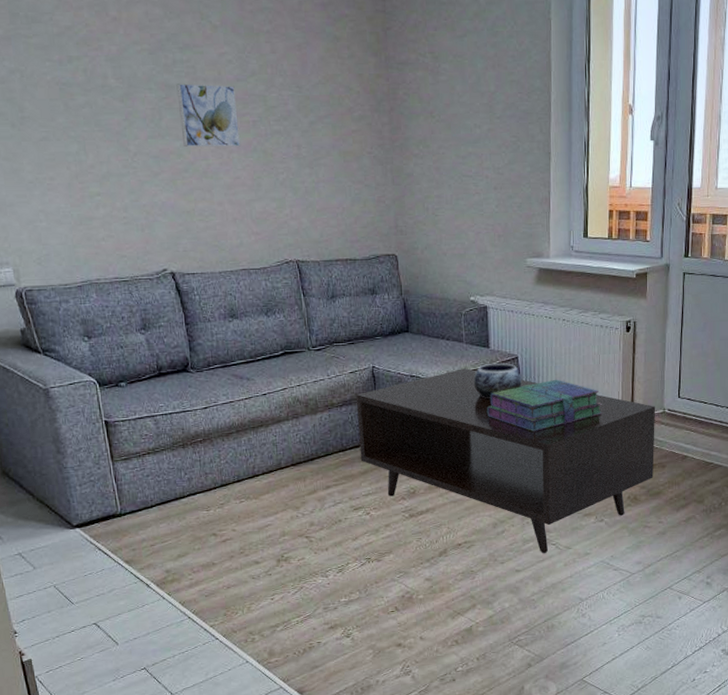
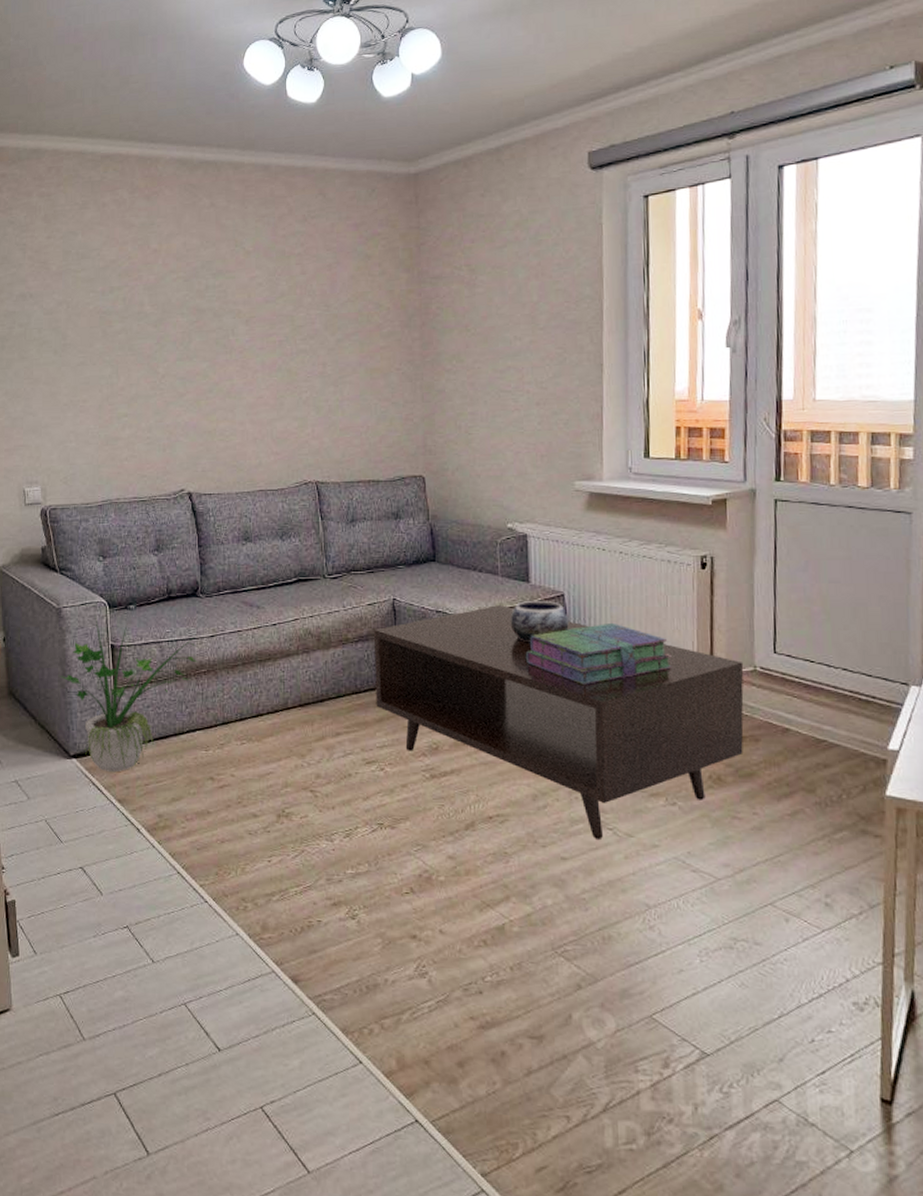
potted plant: none [54,394,193,537] -> present [59,616,198,772]
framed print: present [176,83,240,147] -> none [207,307,265,368]

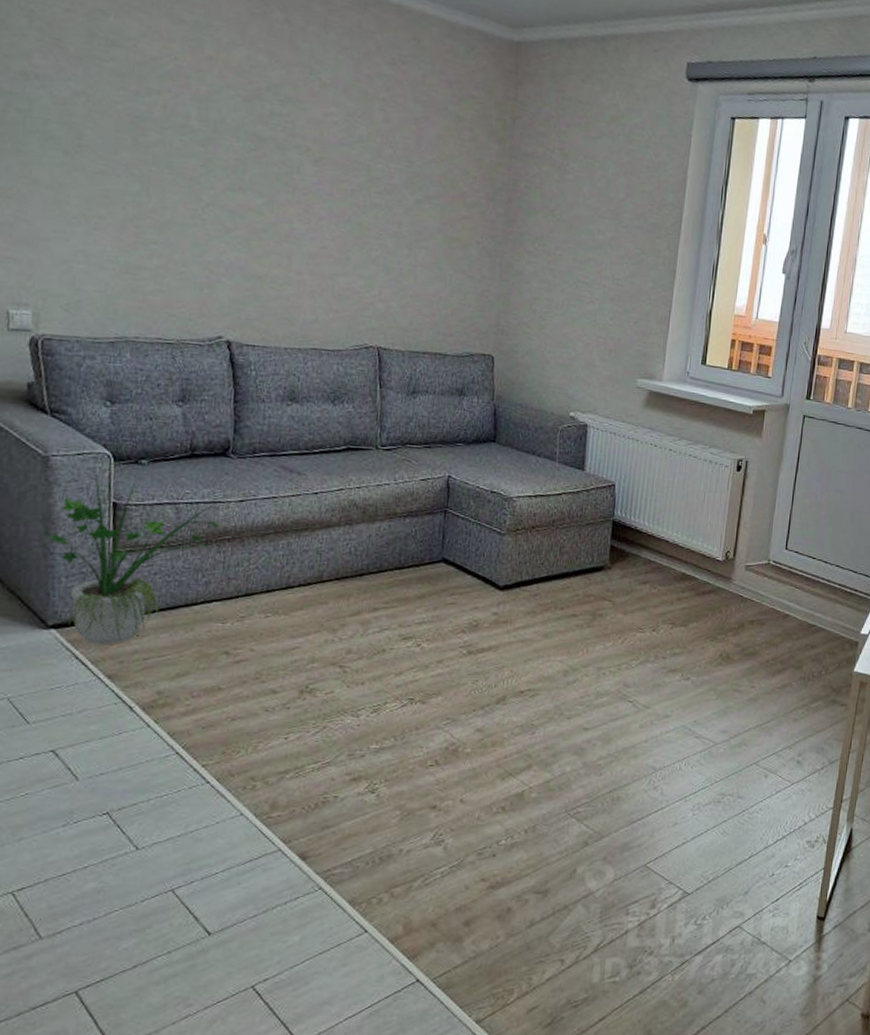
coffee table: present [373,605,744,839] -> none [419,490,760,711]
decorative bowl: present [510,600,569,643] -> none [561,487,617,528]
stack of books: present [526,622,672,685] -> none [573,513,702,570]

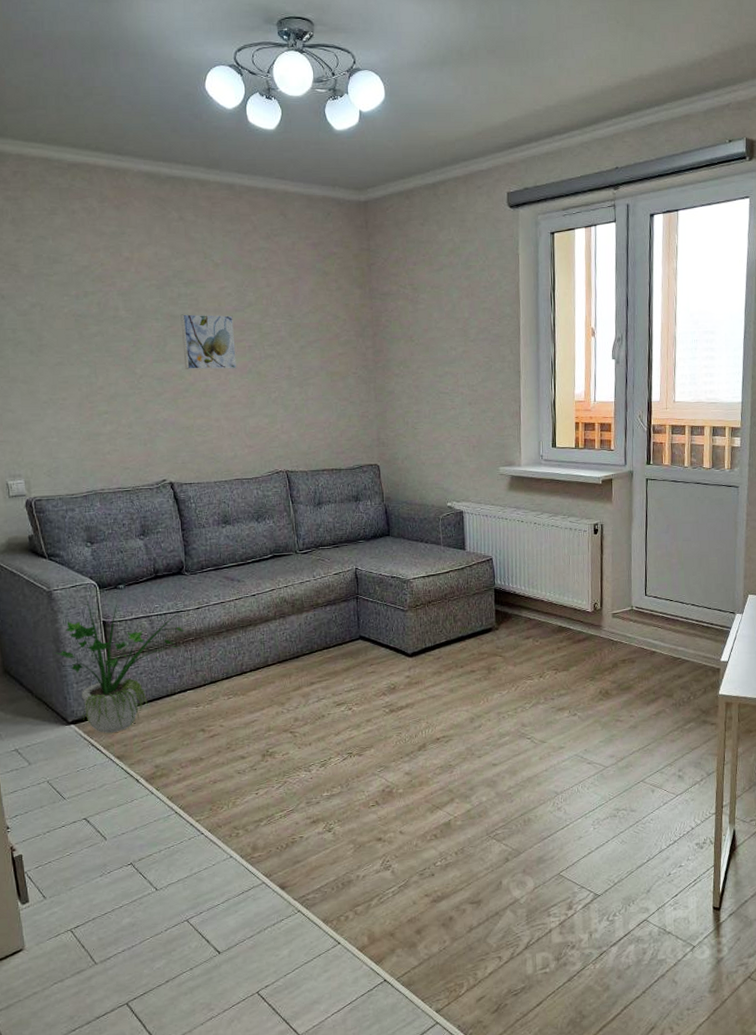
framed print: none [266,137,337,215] -> present [180,314,237,370]

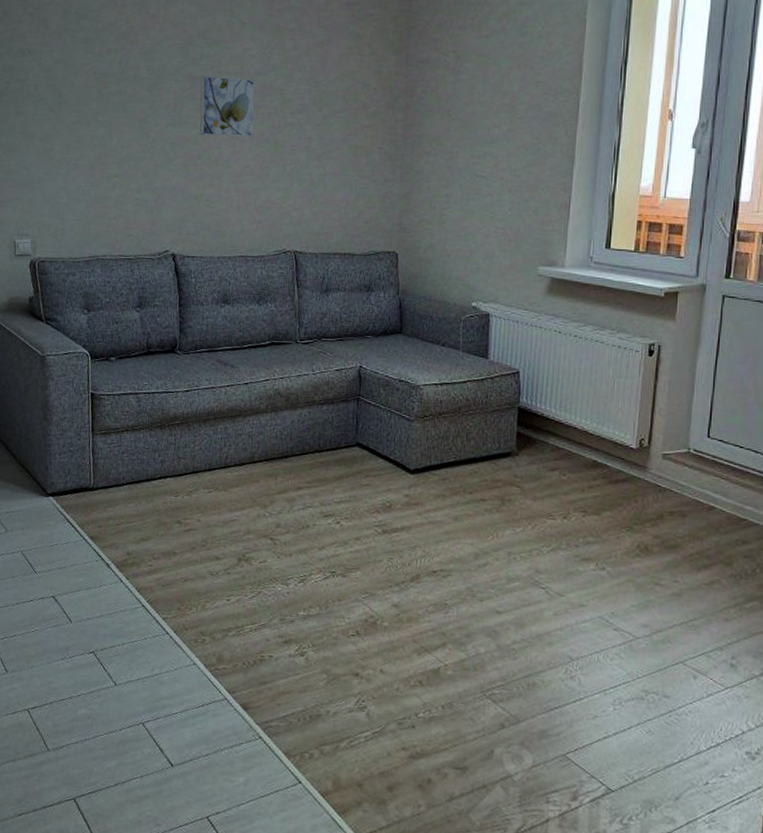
potted plant: present [53,596,186,733] -> none [40,365,173,511]

